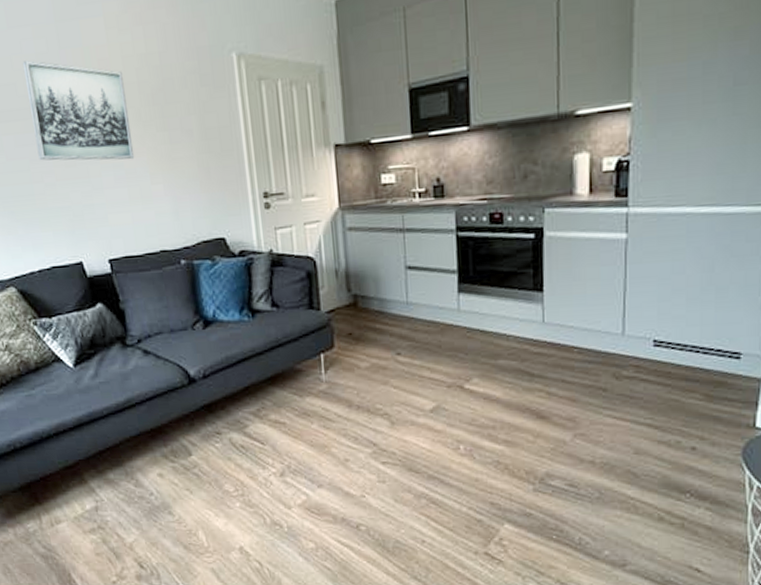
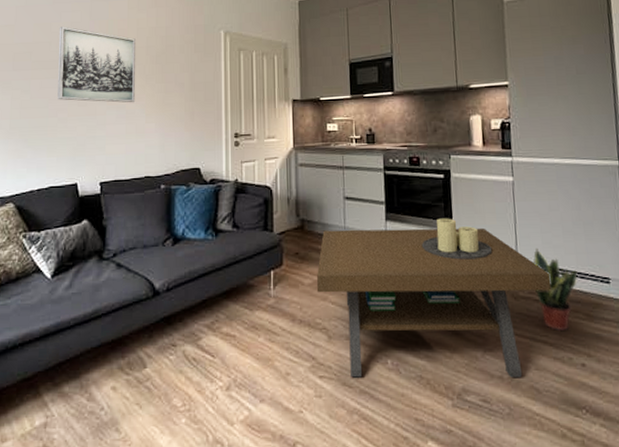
coffee table: none [374,287,664,464] -> present [316,218,551,378]
potted plant: none [643,321,700,414] -> present [533,249,578,332]

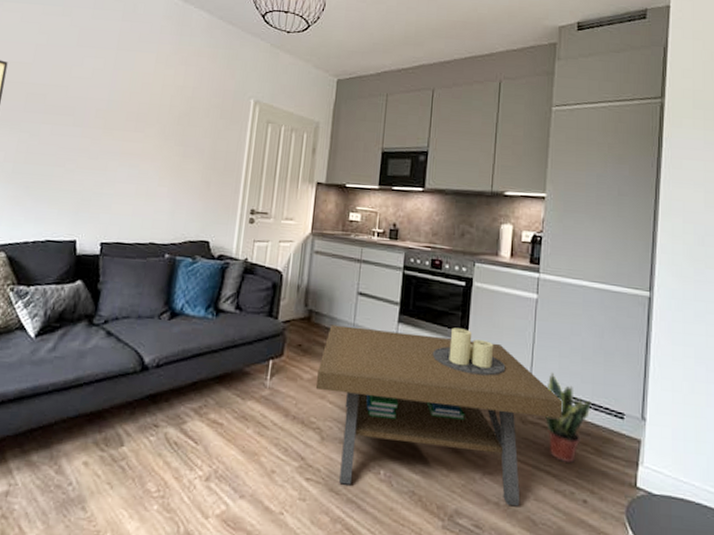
wall art: present [57,26,136,103] -> none [67,72,159,163]

